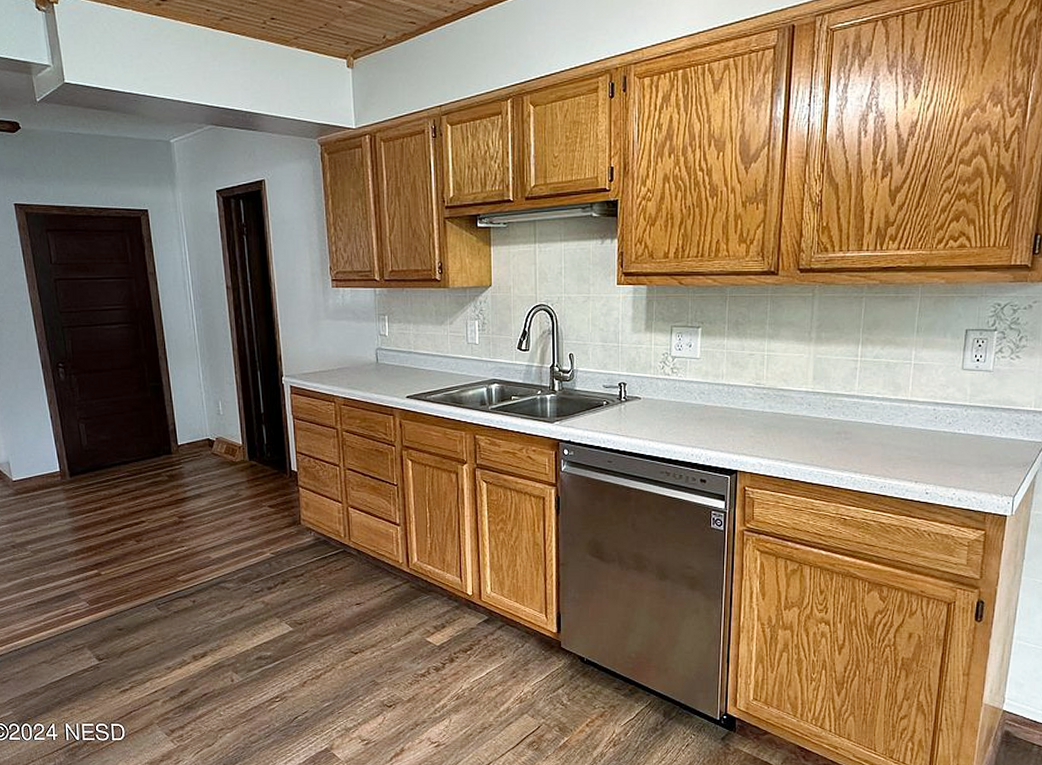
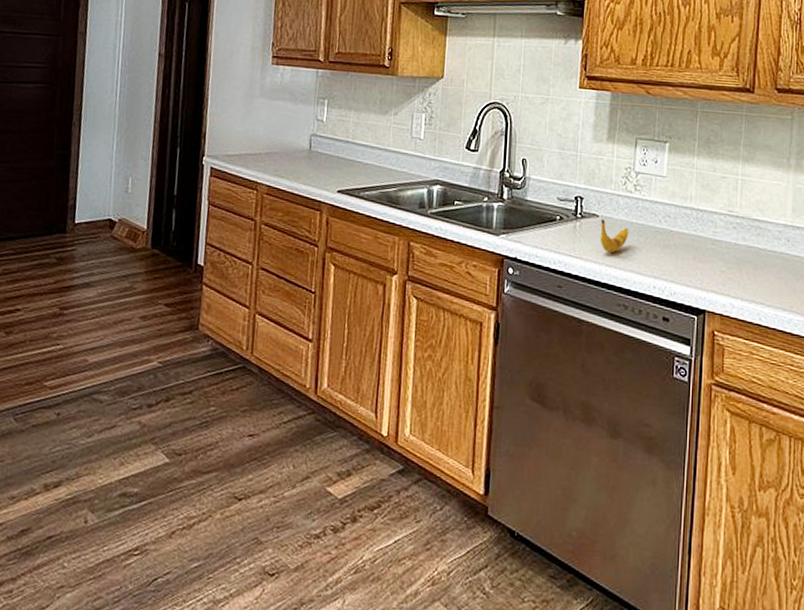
banana: none [643,401,668,429] -> present [600,219,629,253]

